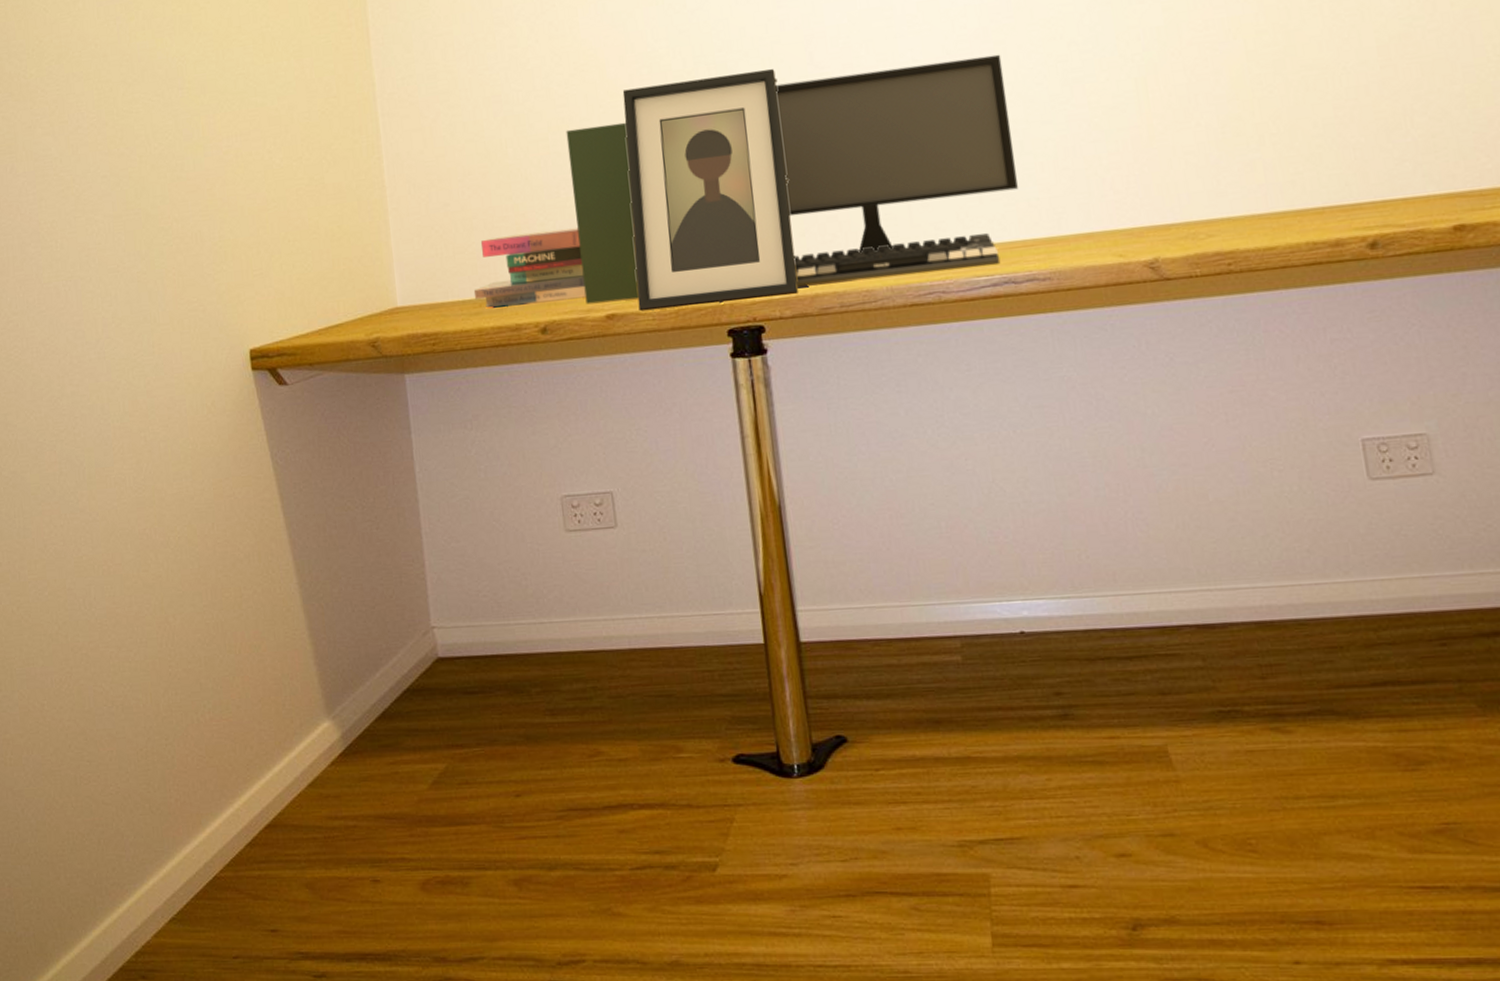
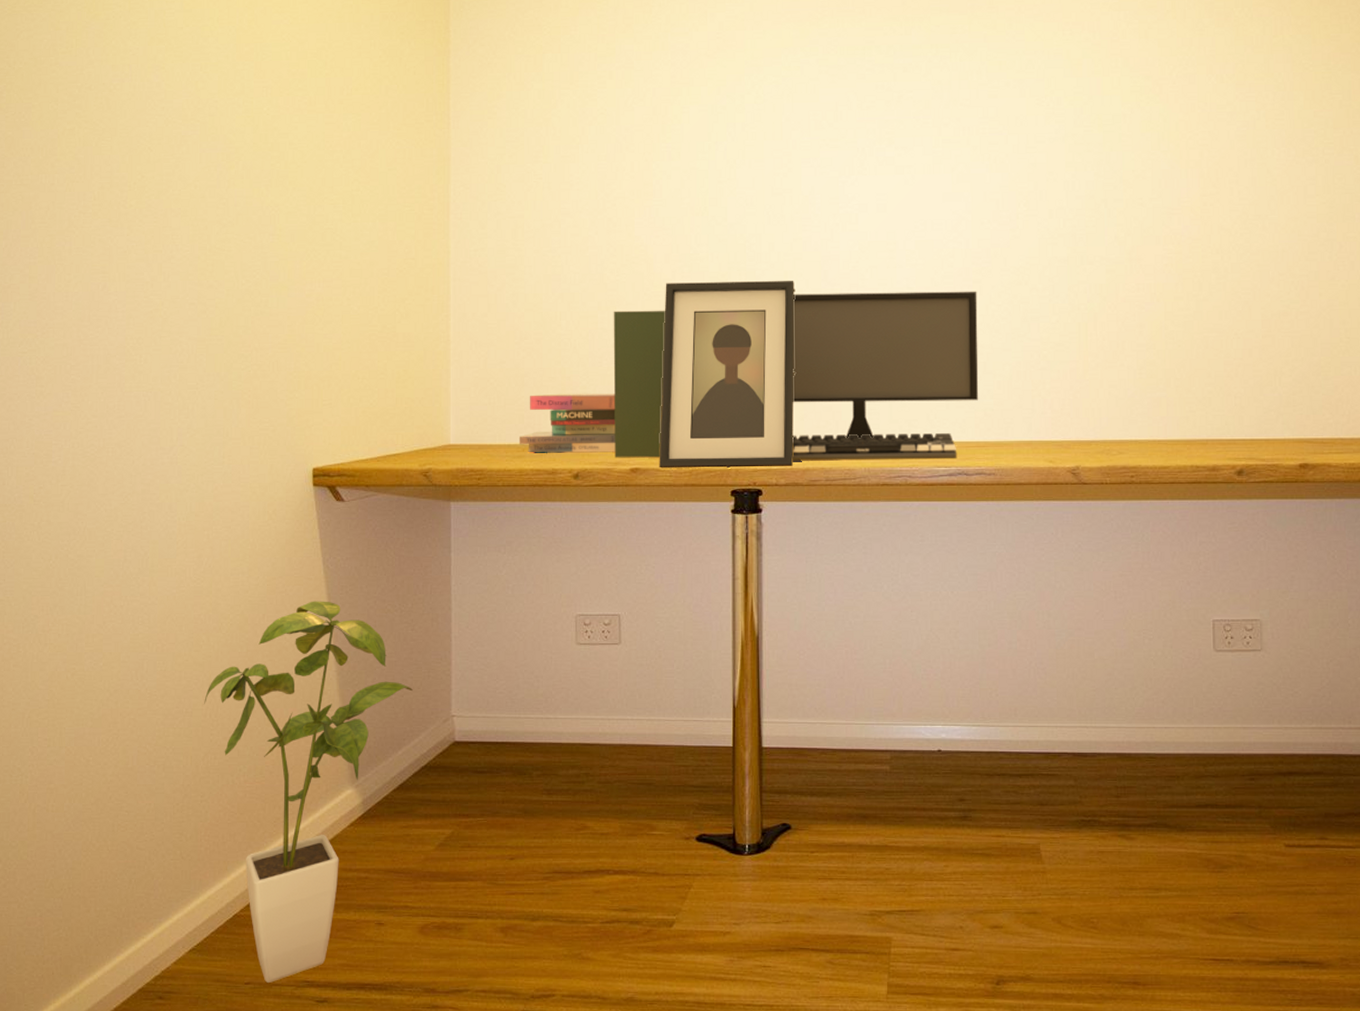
house plant: none [158,502,385,956] -> present [204,601,413,983]

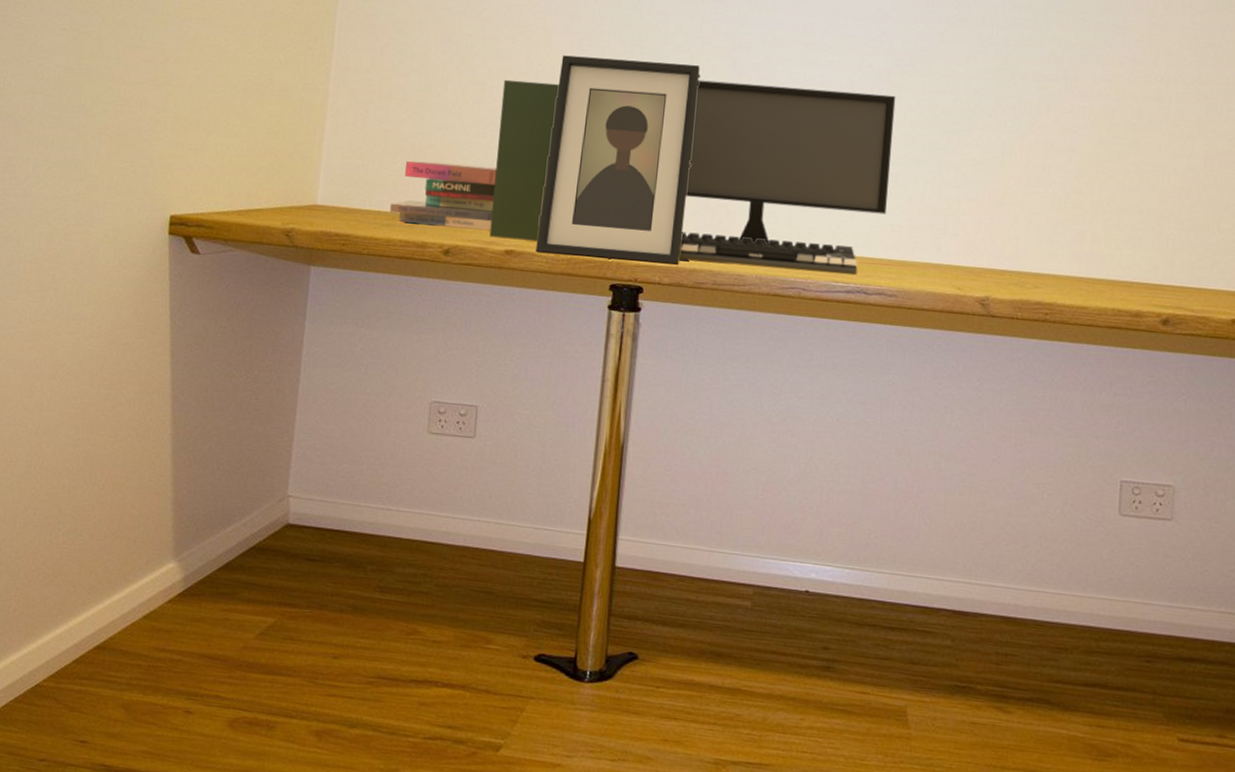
house plant: present [204,601,413,983] -> none [30,356,250,762]

